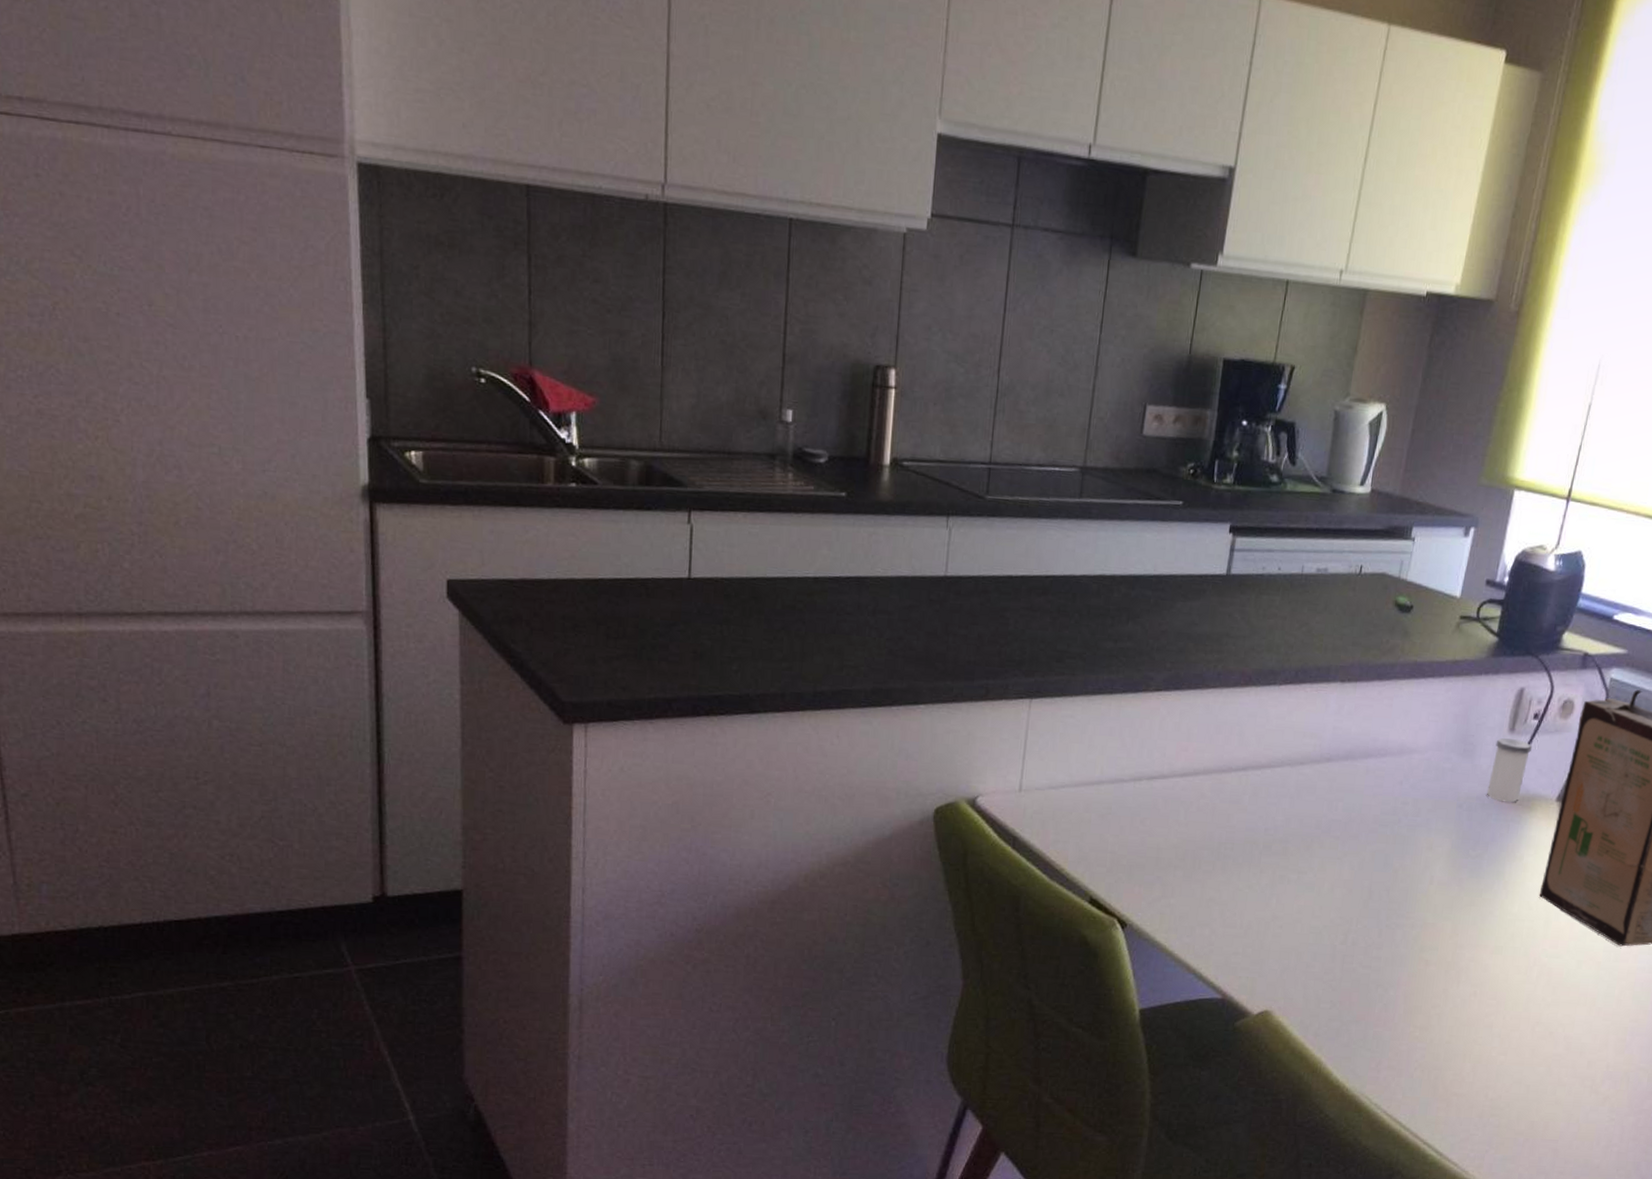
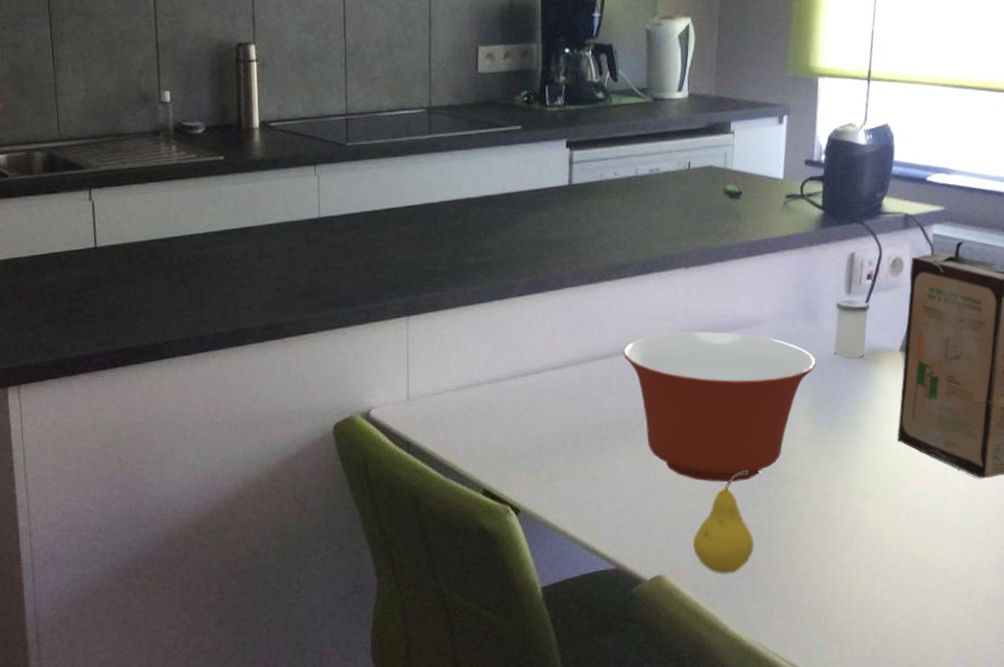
mixing bowl: none [1261,751,1467,920] -> present [623,331,816,483]
fruit: none [1307,909,1378,1017] -> present [692,471,754,574]

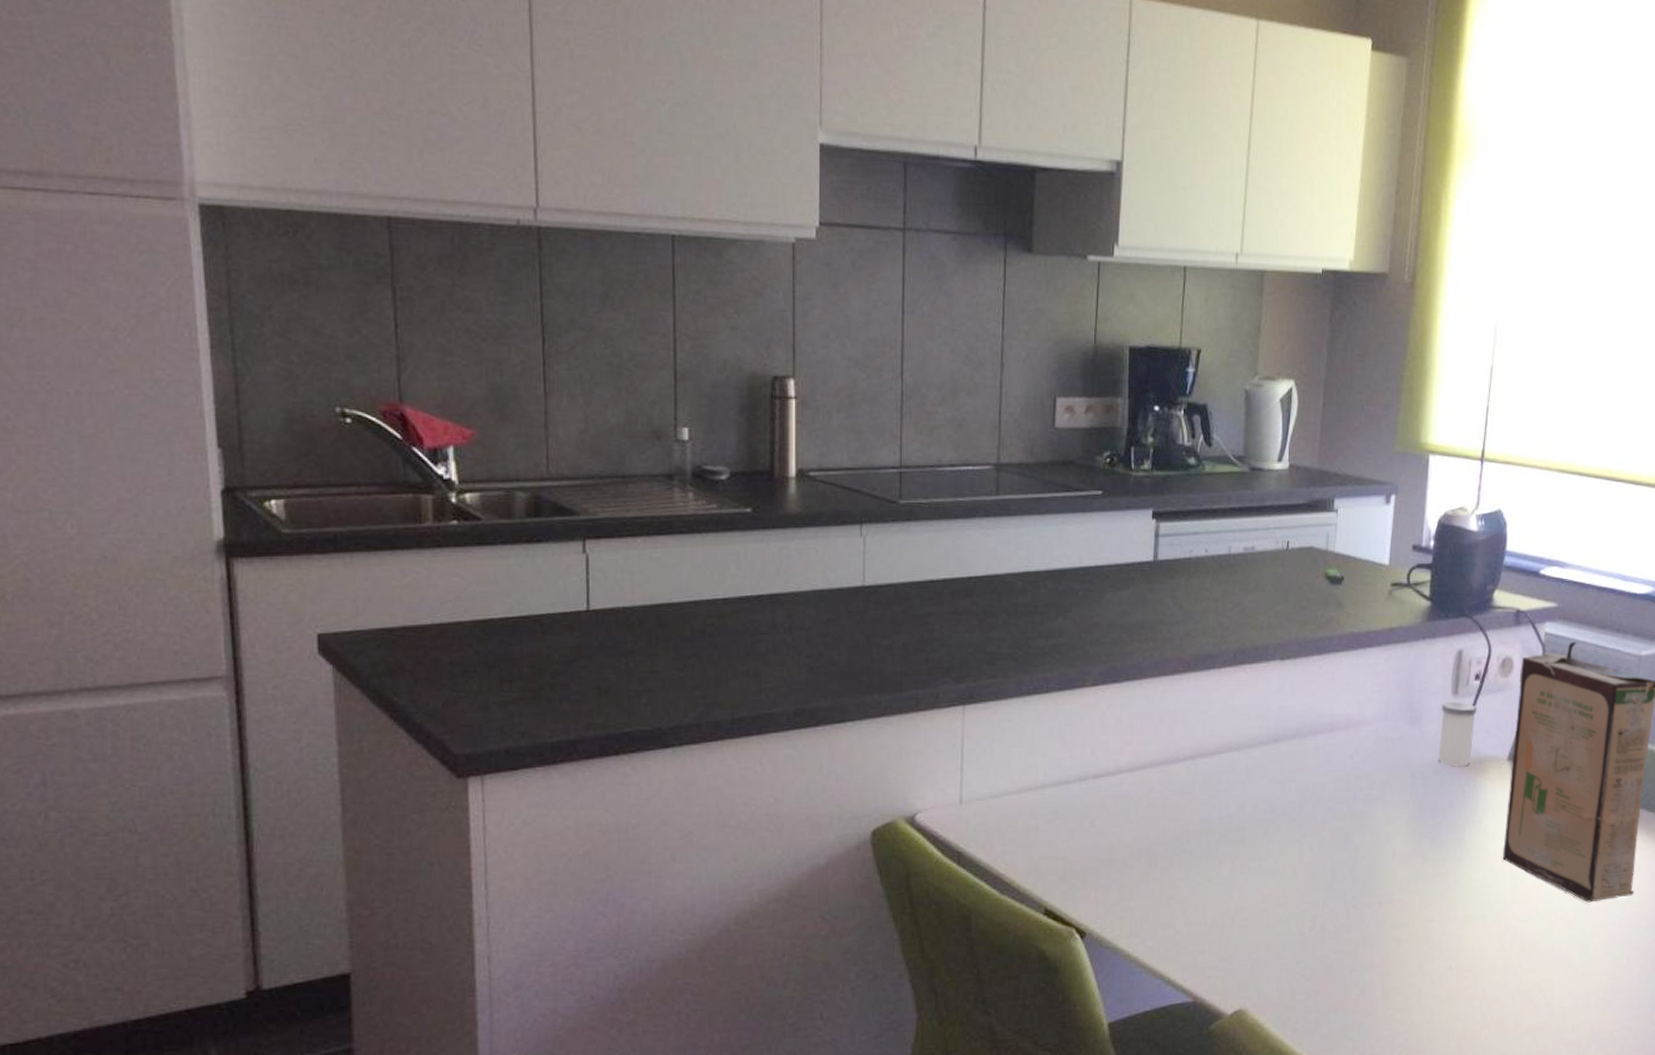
mixing bowl: present [623,331,816,483] -> none [1209,732,1419,904]
fruit: present [692,471,754,574] -> none [1279,891,1347,1008]

